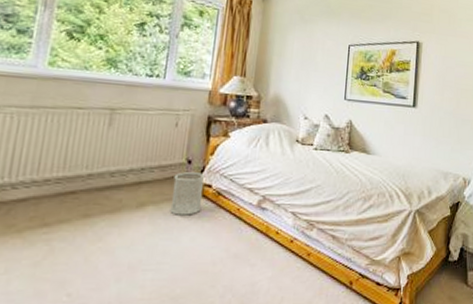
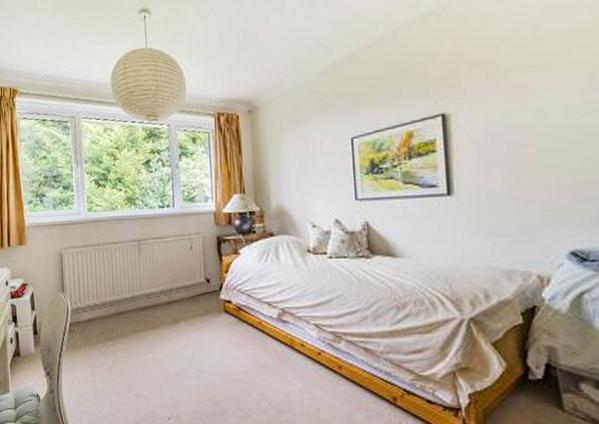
wastebasket: present [170,172,205,215] -> none [197,290,226,330]

